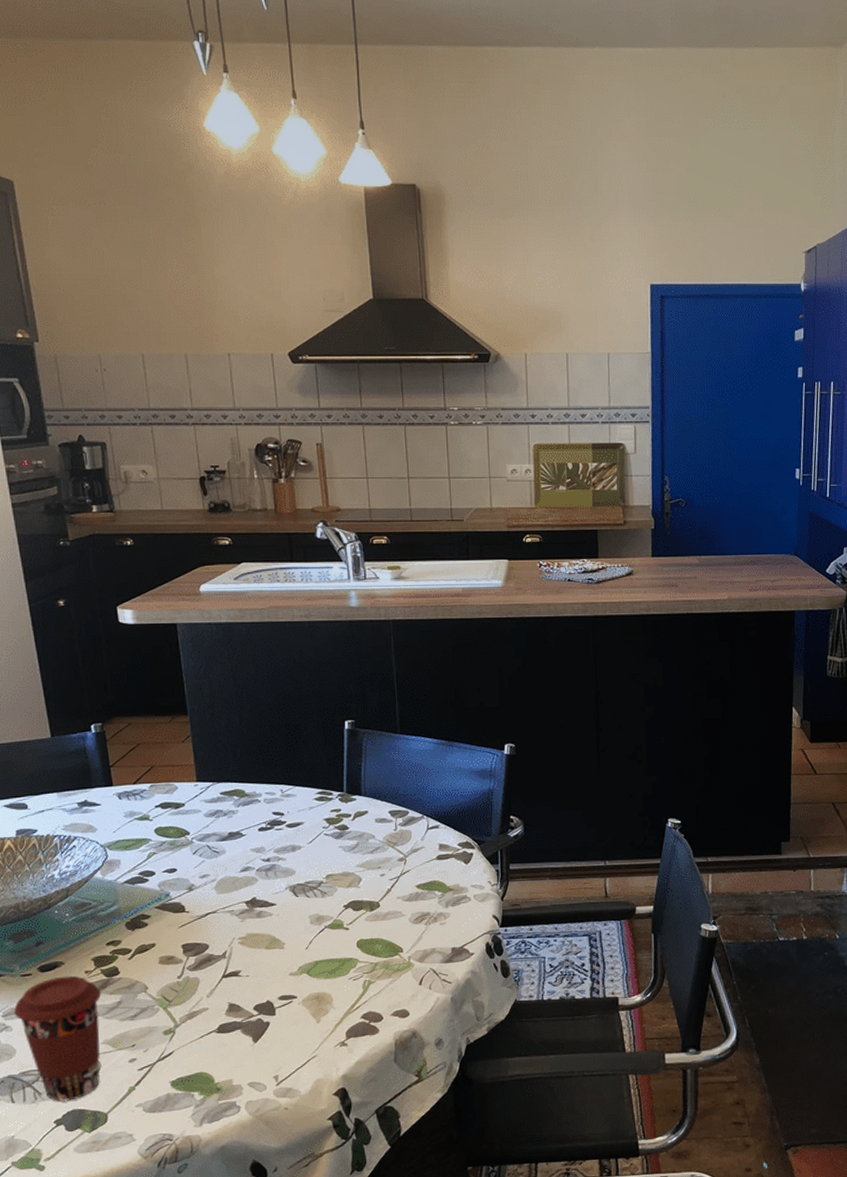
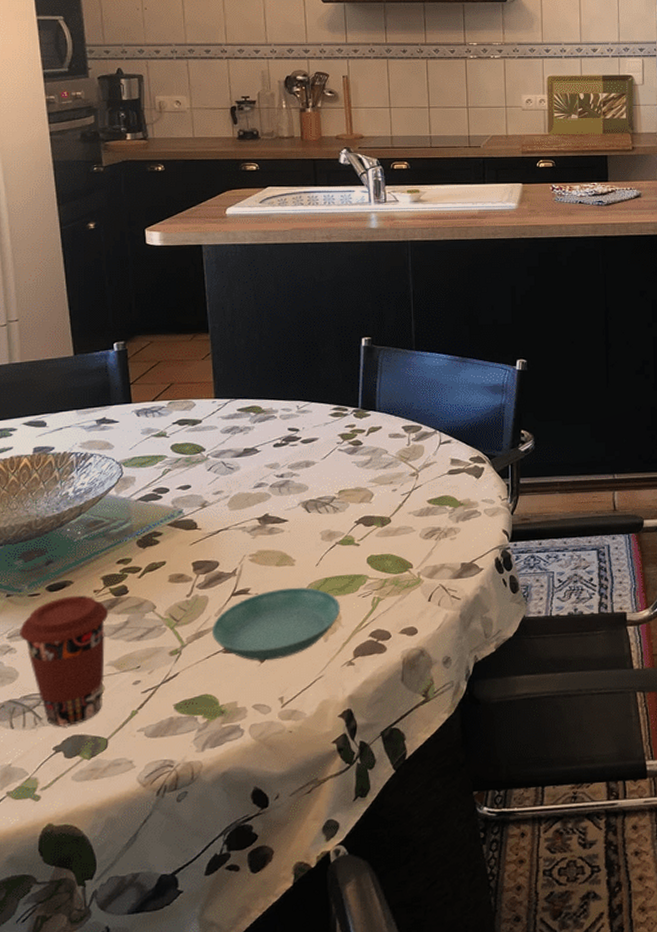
saucer: none [204,970,331,1041] -> present [211,587,340,661]

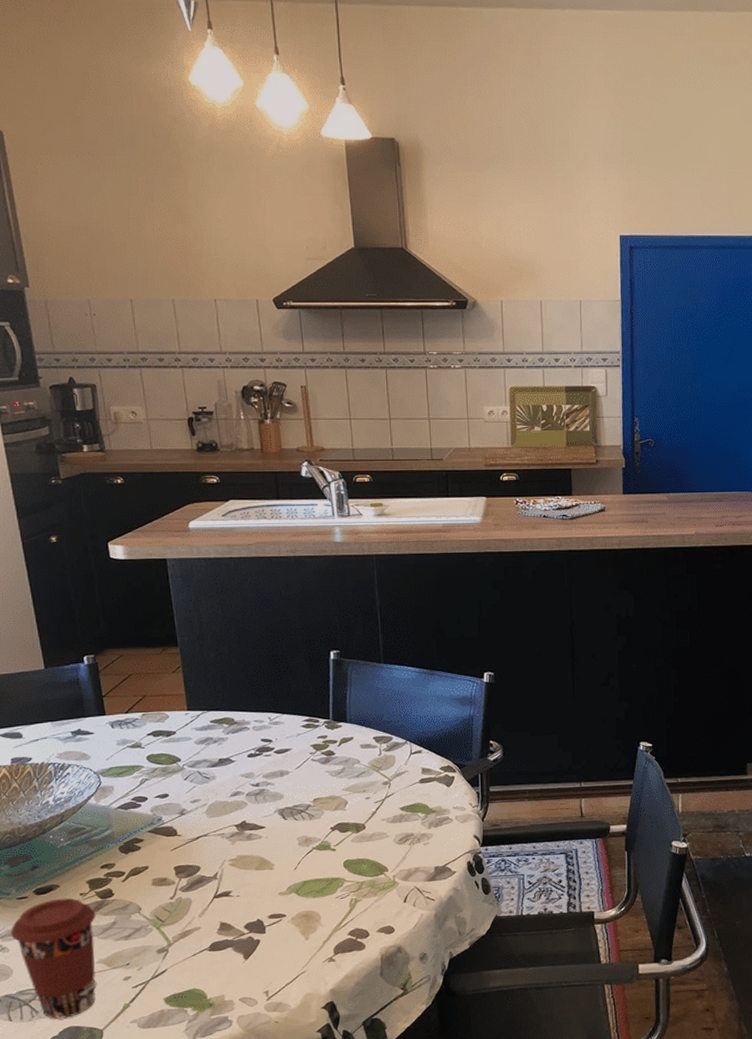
saucer: present [211,587,340,661] -> none [196,890,319,958]

